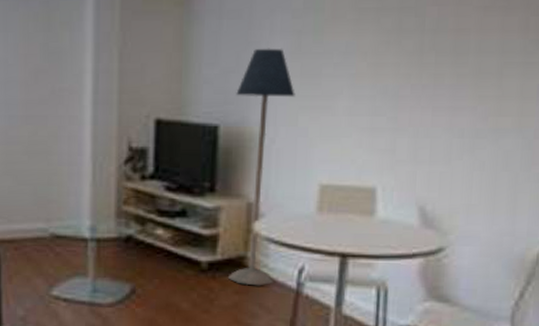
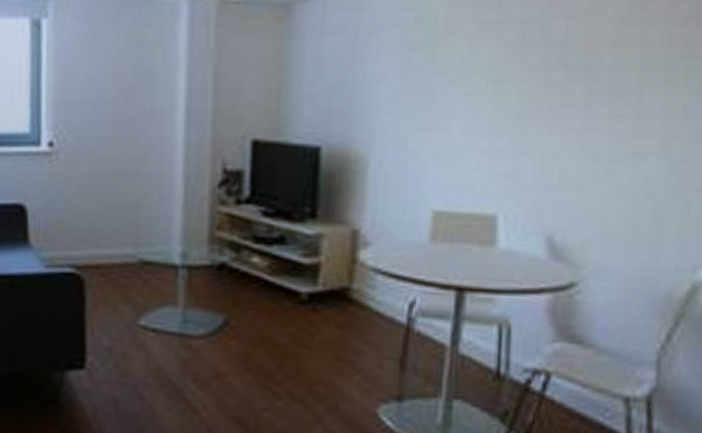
floor lamp: present [228,48,295,286] -> none [331,64,405,321]

